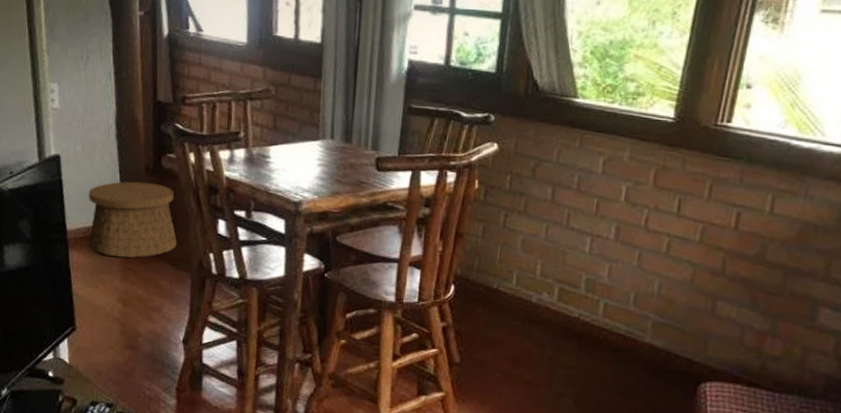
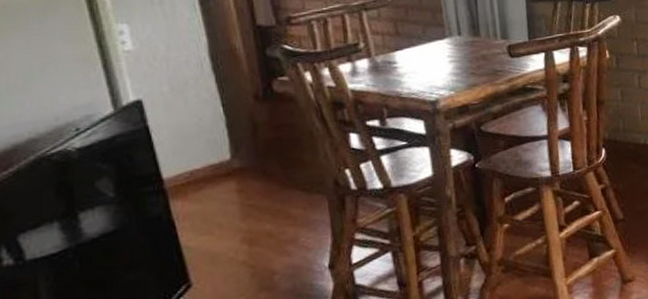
basket: present [88,181,177,258] -> none [185,110,305,197]

